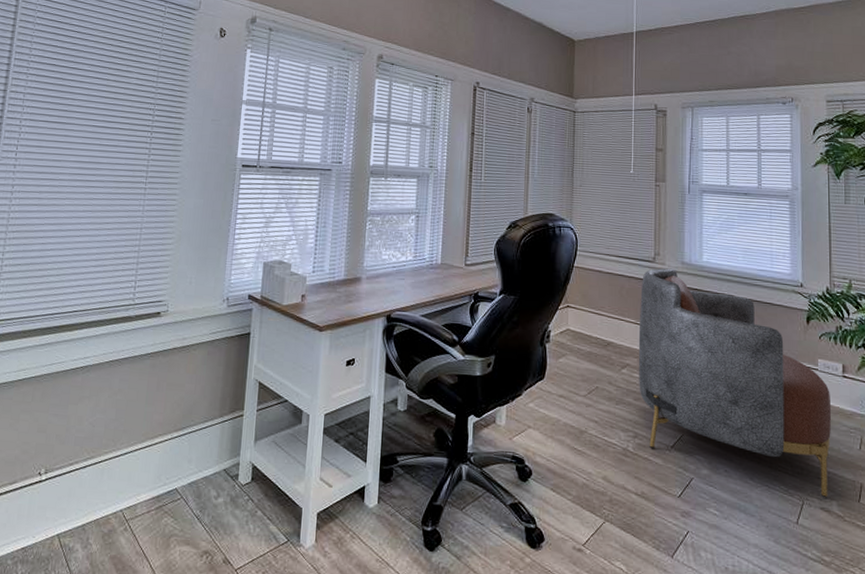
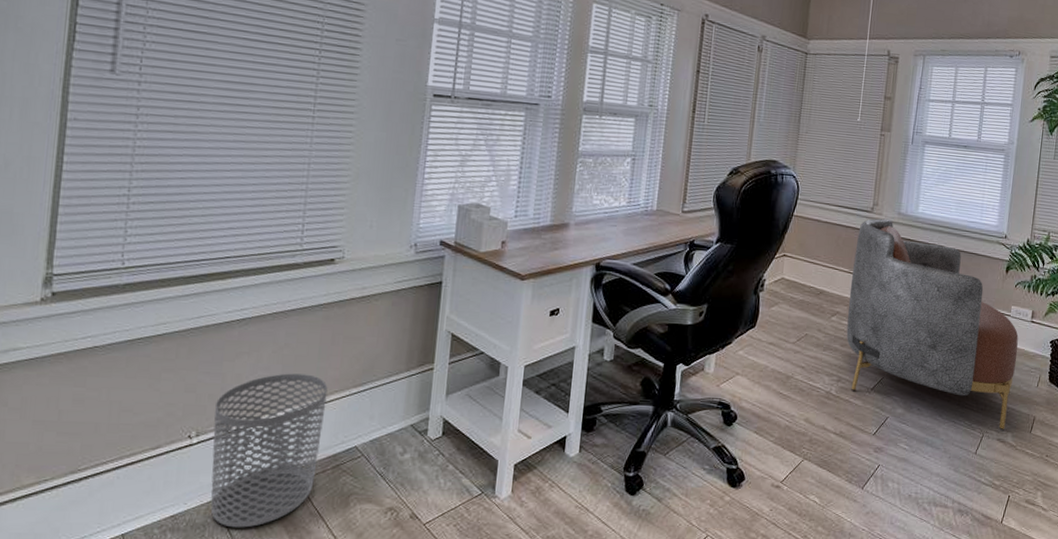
waste bin: none [54,417,153,564] -> present [210,373,328,528]

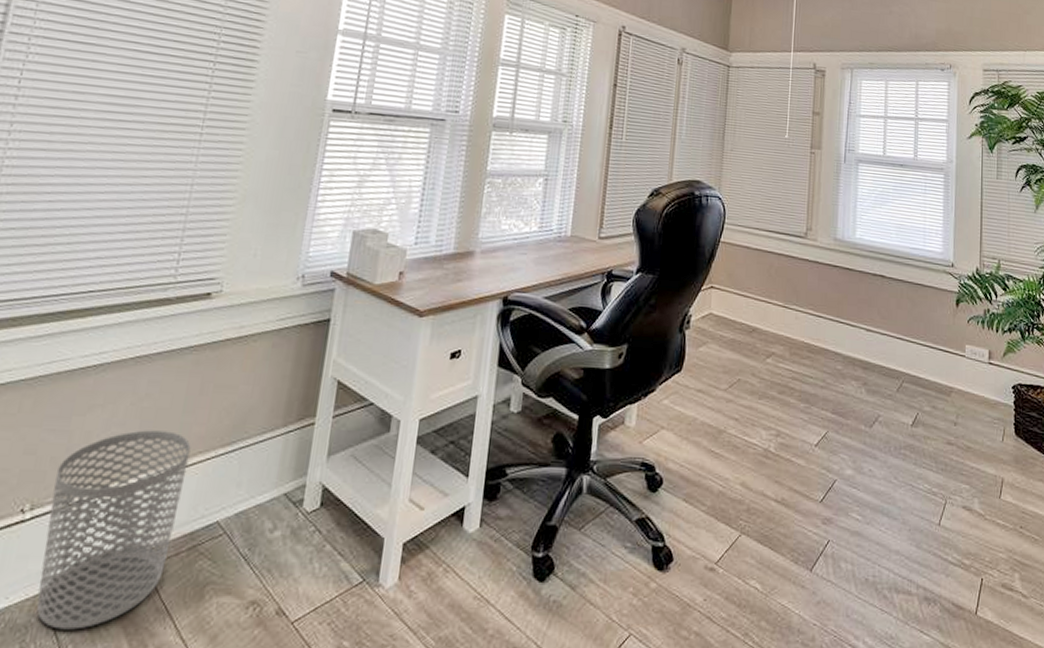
armchair: present [846,218,1019,431] -> none [784,244,977,496]

